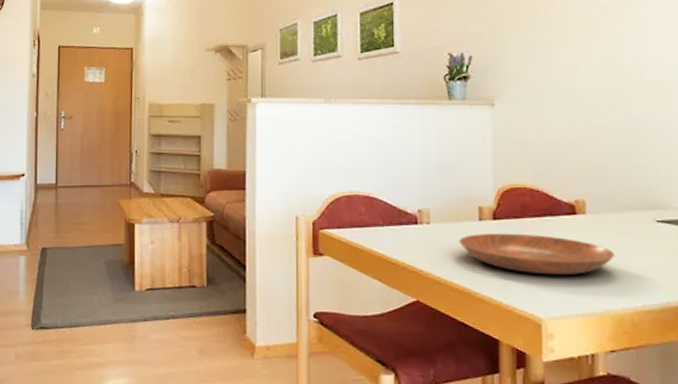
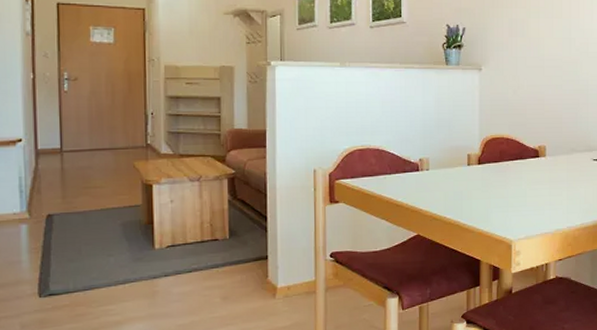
bowl: present [458,233,615,276] -> none [451,174,564,206]

